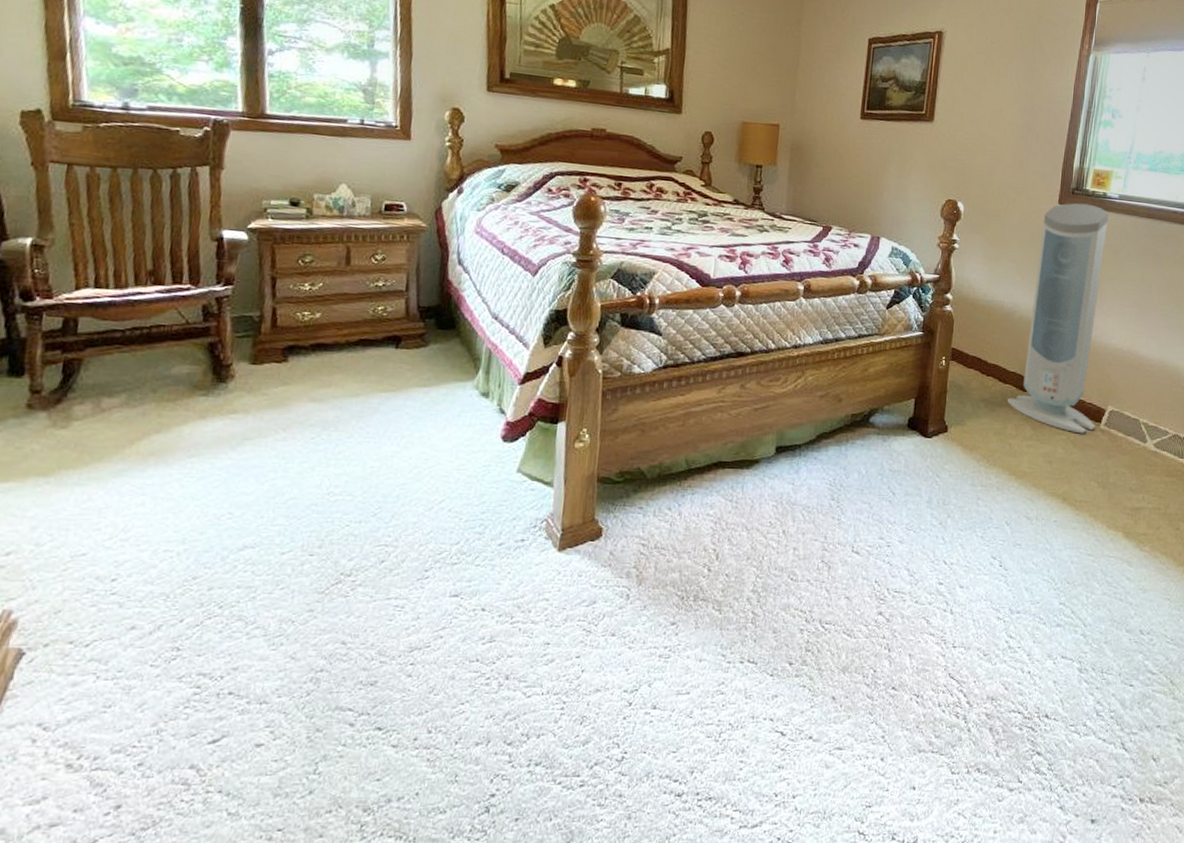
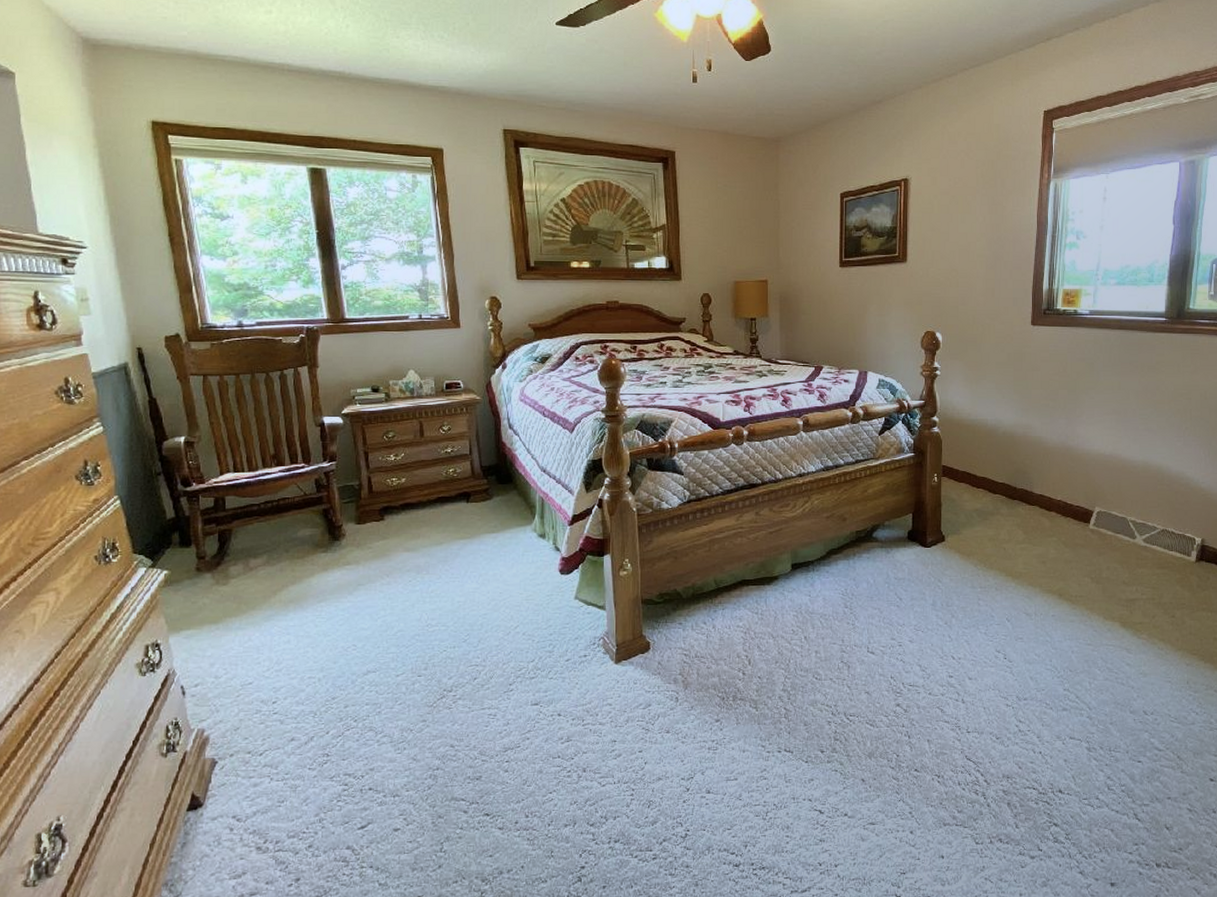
air purifier: present [1007,203,1109,434] -> none [998,322,1086,535]

